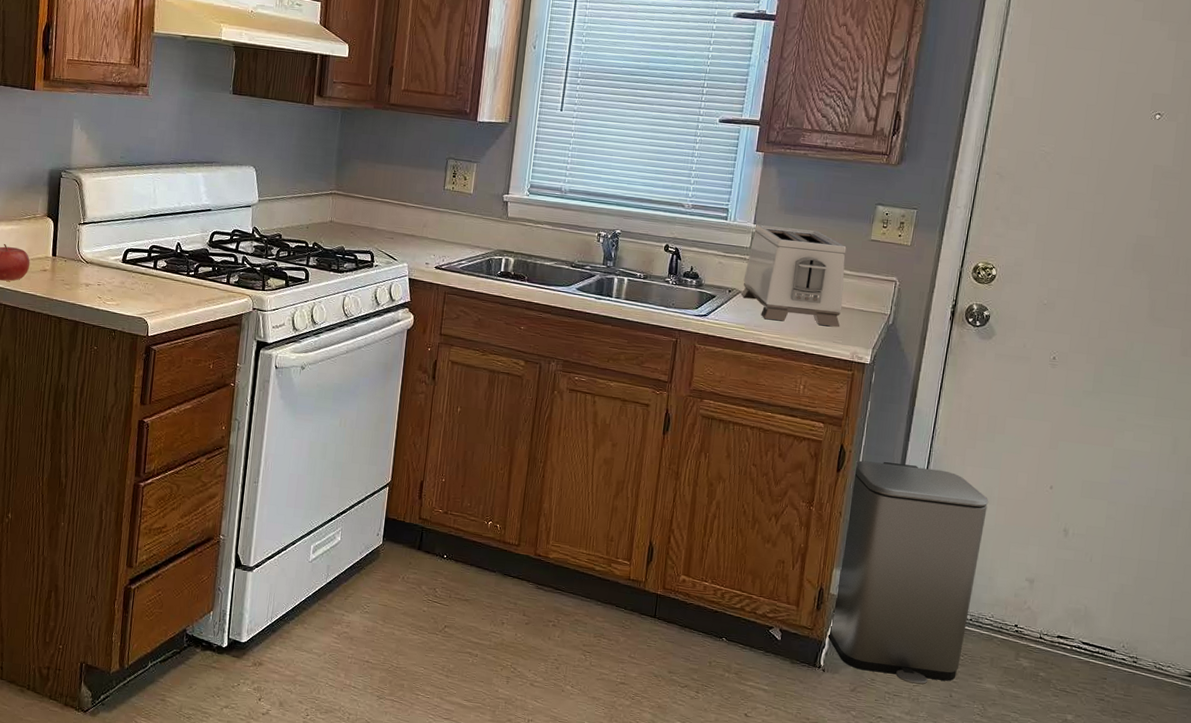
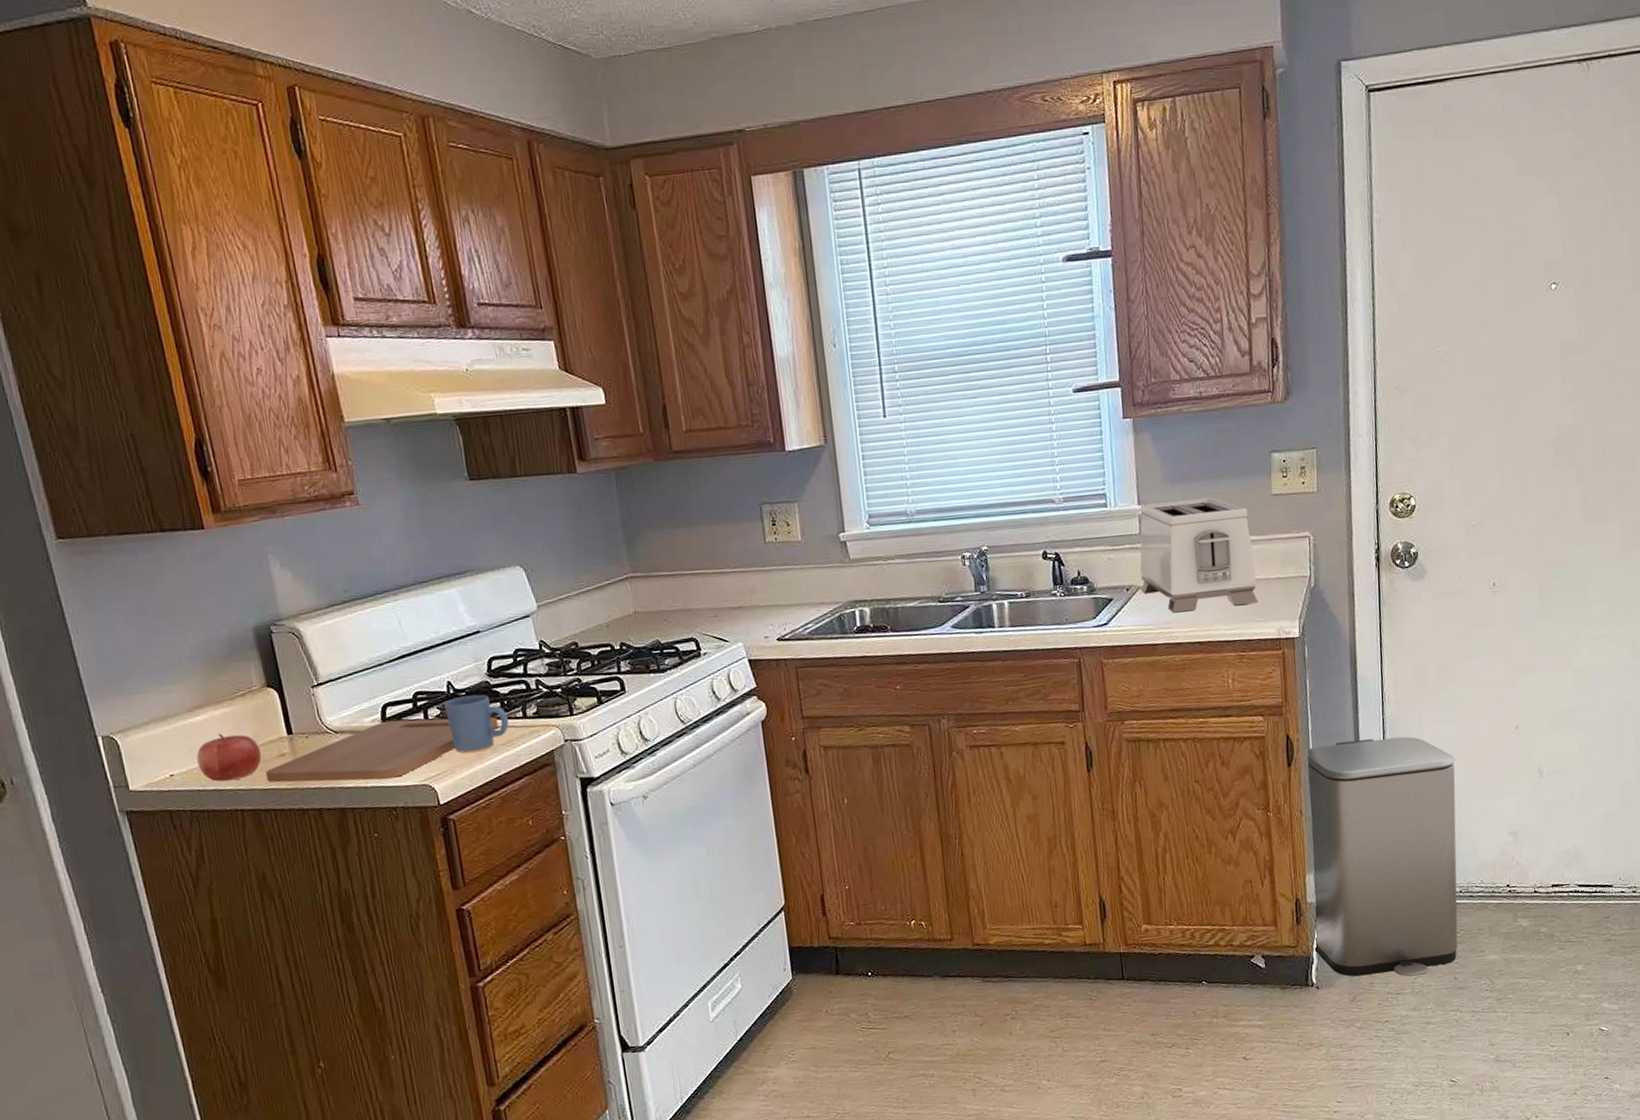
cutting board: none [29,262,207,308] -> present [266,717,499,783]
mug: none [169,256,216,303] -> present [444,694,509,754]

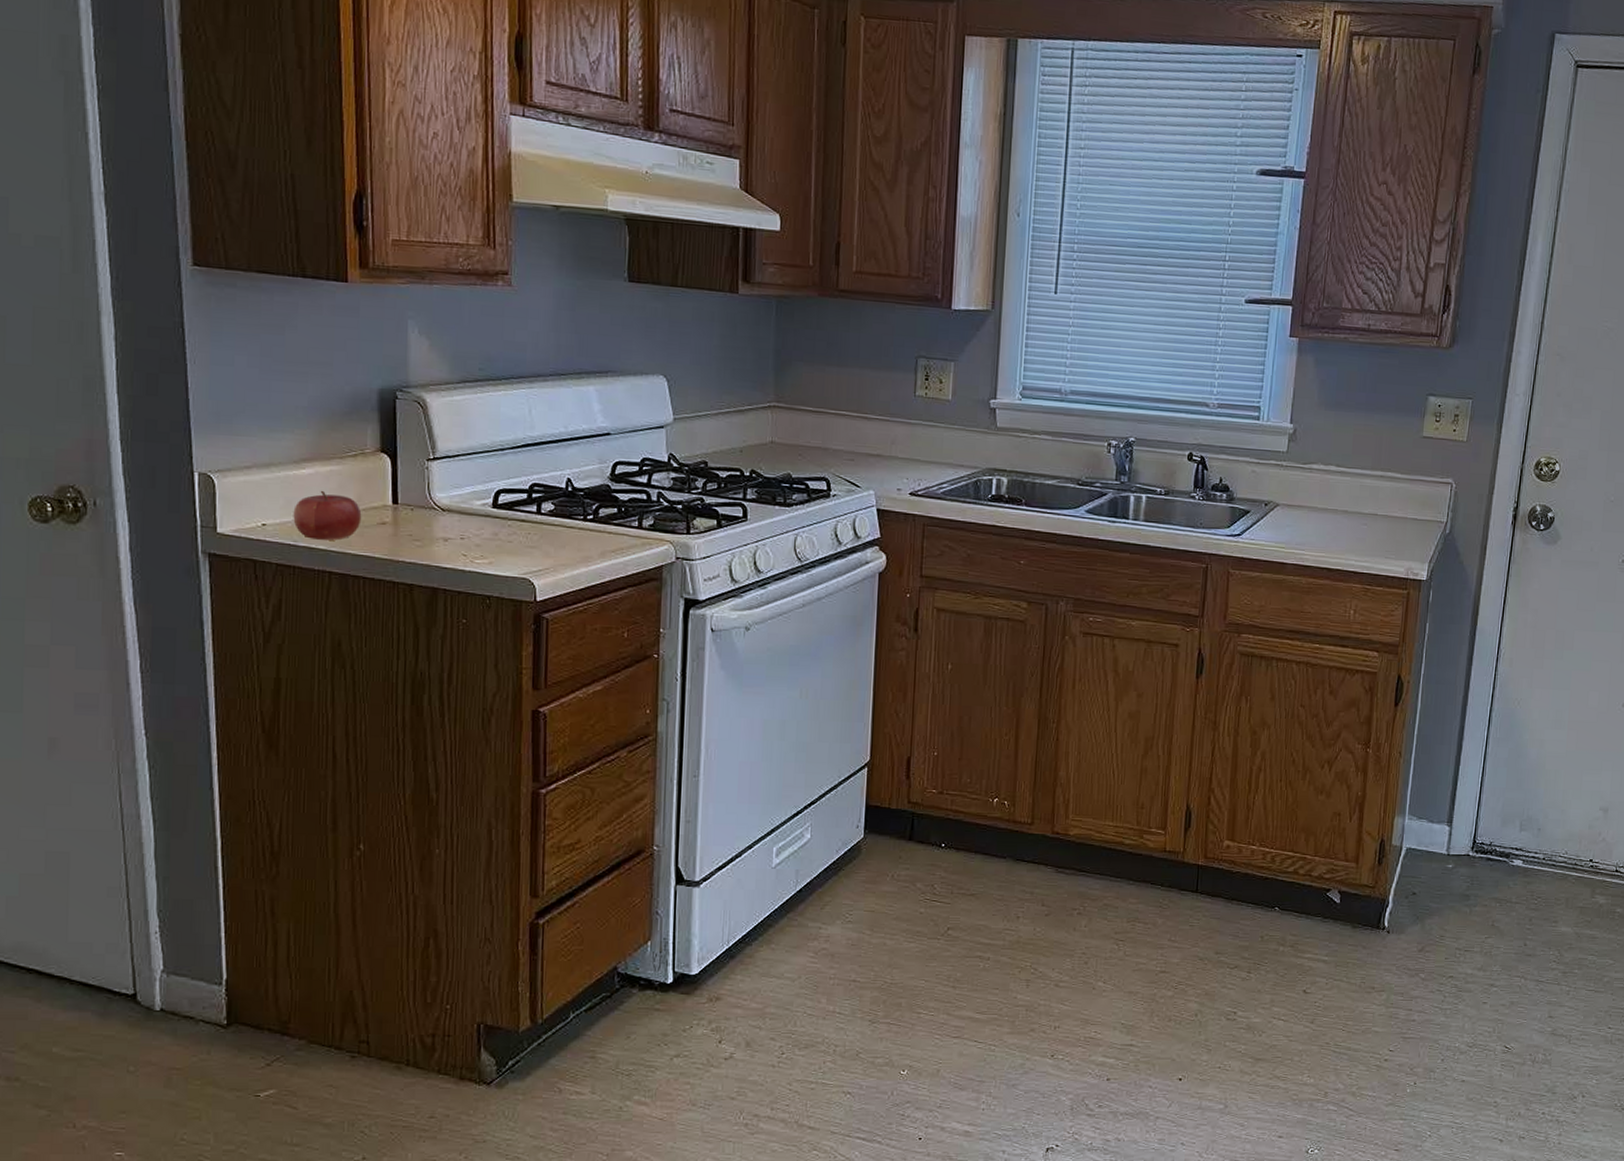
cutting board: present [266,717,499,783] -> none [362,507,612,567]
mug: present [444,694,509,754] -> none [560,495,623,555]
toaster: present [1139,496,1259,613] -> none [1278,424,1396,539]
pedal bin: present [1306,736,1458,977] -> none [1390,691,1559,936]

